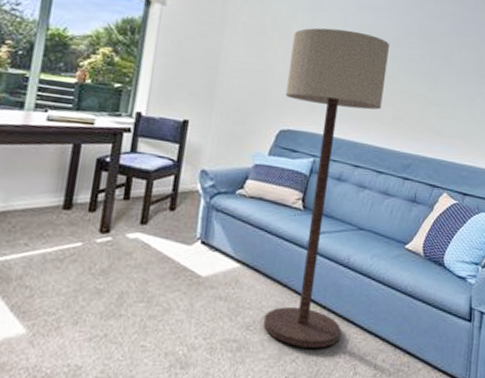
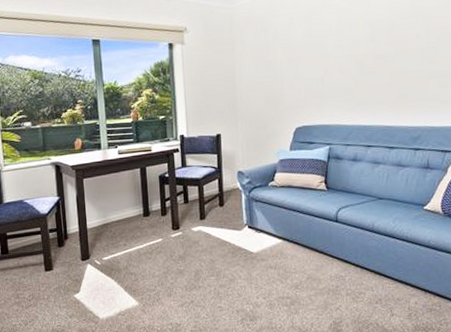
floor lamp: present [264,28,390,348] -> none [294,25,386,298]

